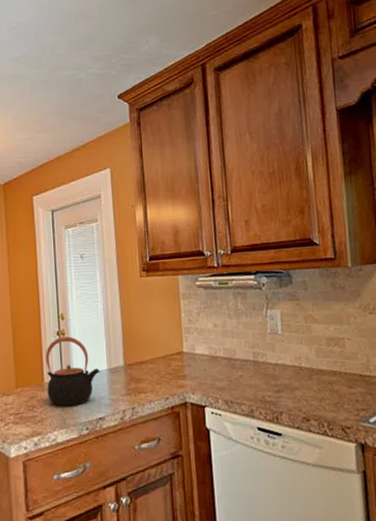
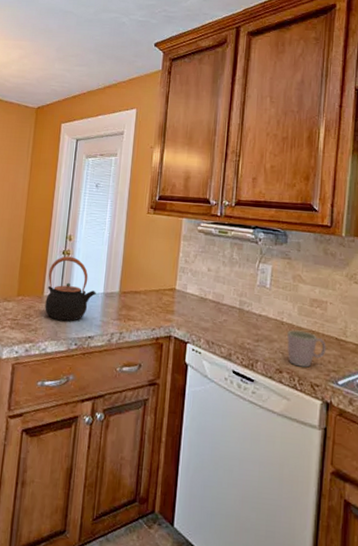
mug: none [307,373,352,411] -> present [286,330,327,368]

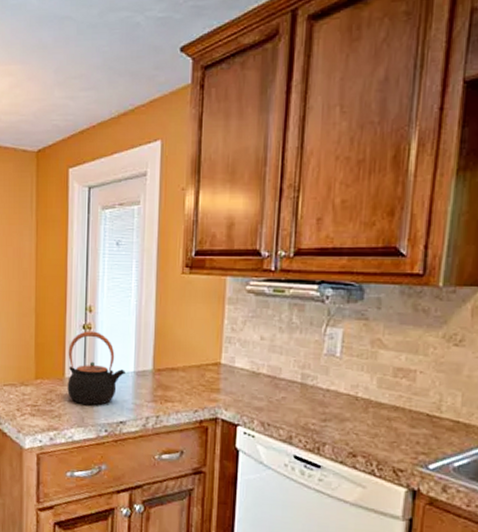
mug: present [286,330,327,368] -> none [361,406,414,450]

